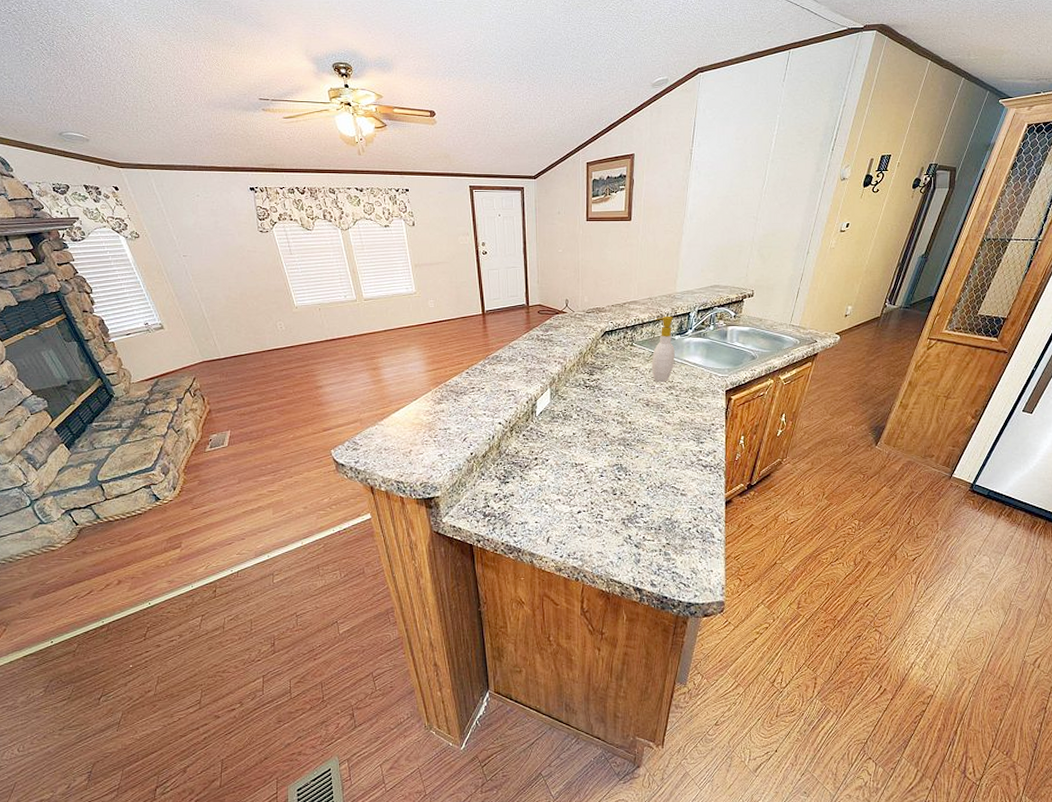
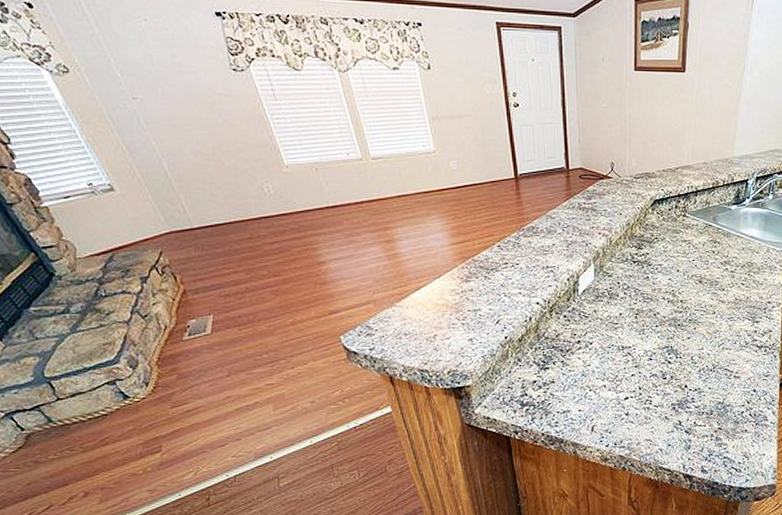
soap bottle: present [651,316,675,382] -> none [705,183,731,257]

